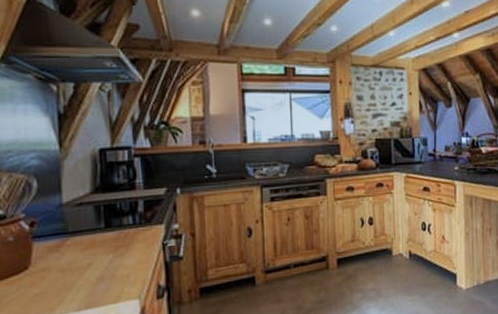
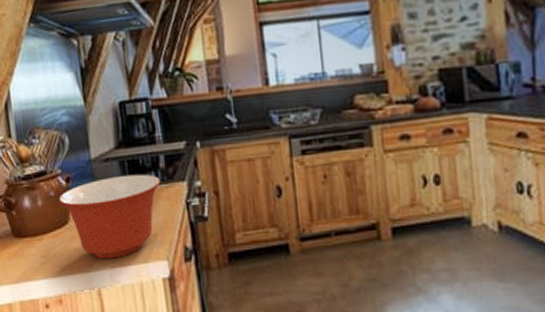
mixing bowl: none [19,218,138,303] -> present [59,174,161,259]

